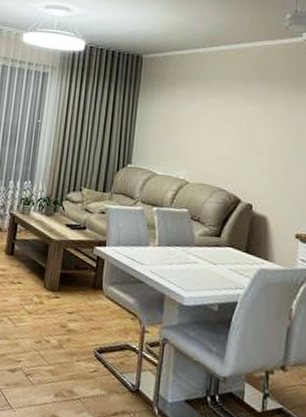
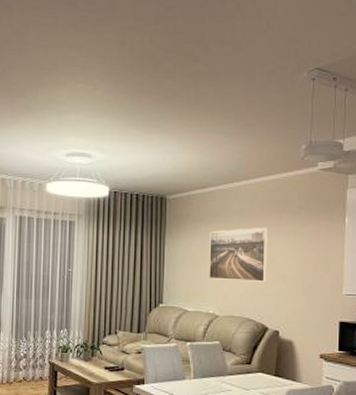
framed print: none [181,94,246,152] -> present [209,228,268,282]

